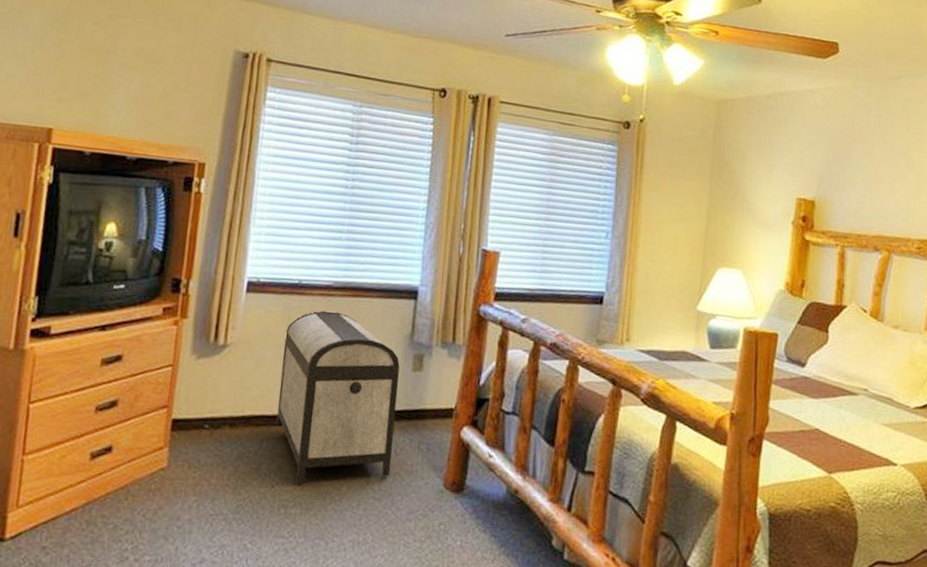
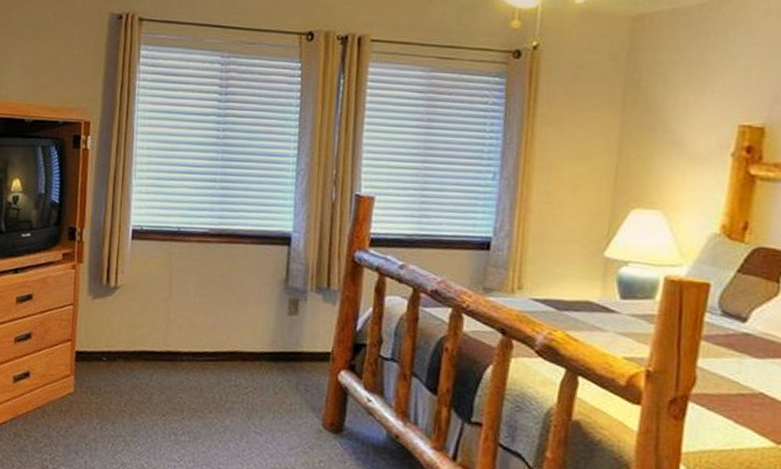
storage chest: present [276,310,400,485] -> none [164,256,276,415]

